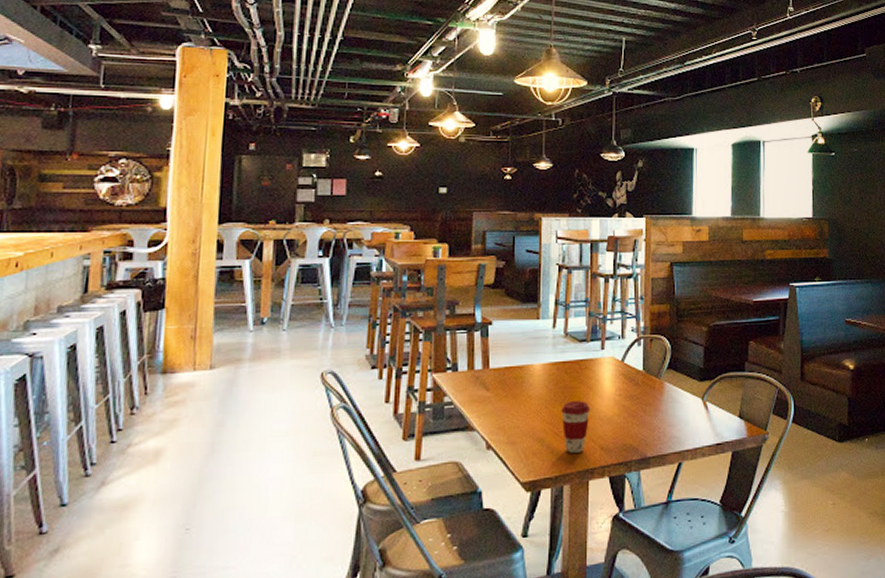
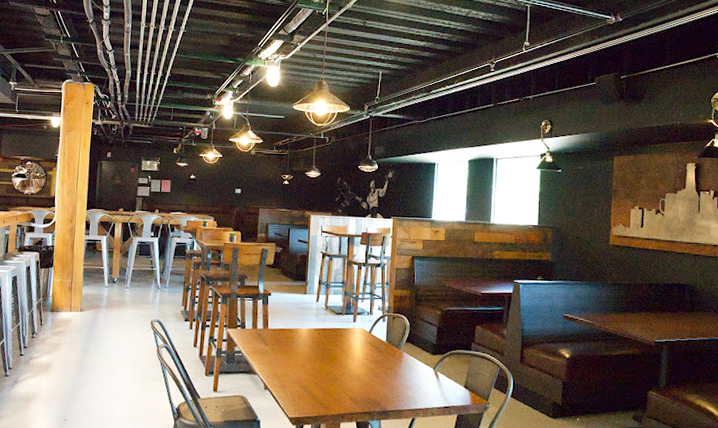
coffee cup: present [561,401,591,453] -> none [321,360,344,400]

